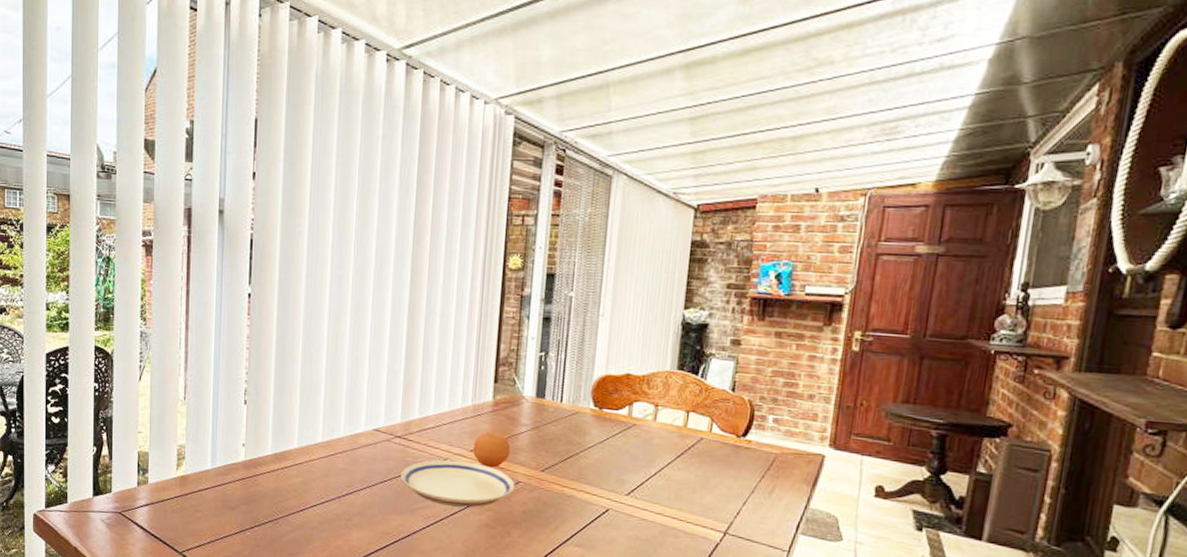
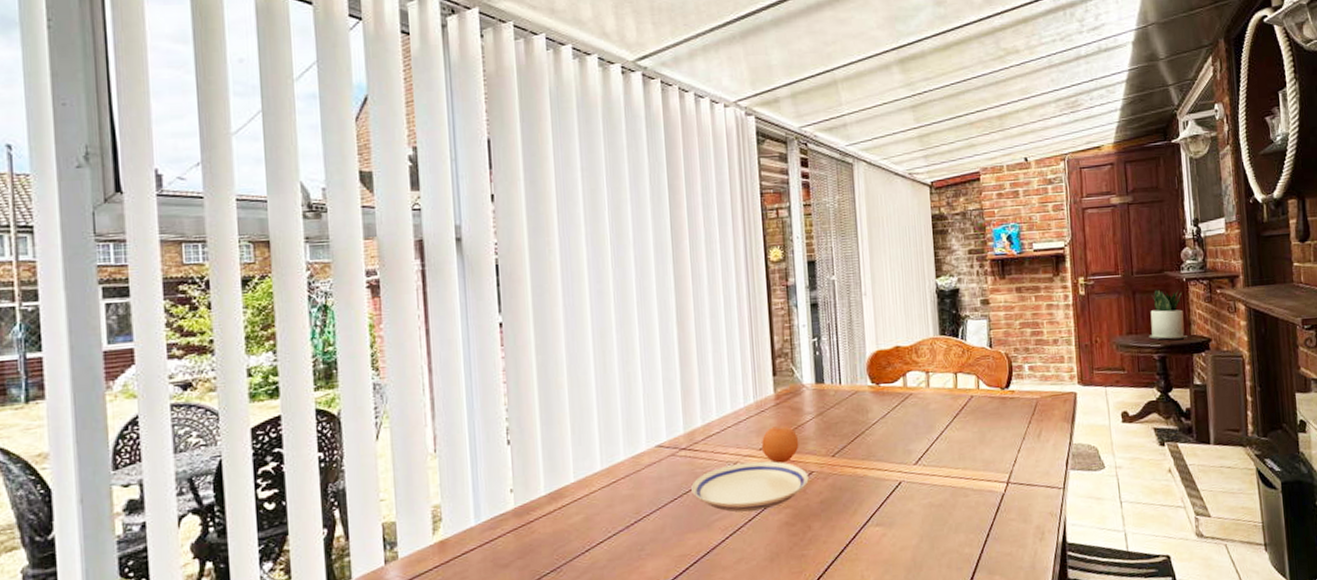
planter: none [929,358,987,420] -> present [1148,289,1187,341]

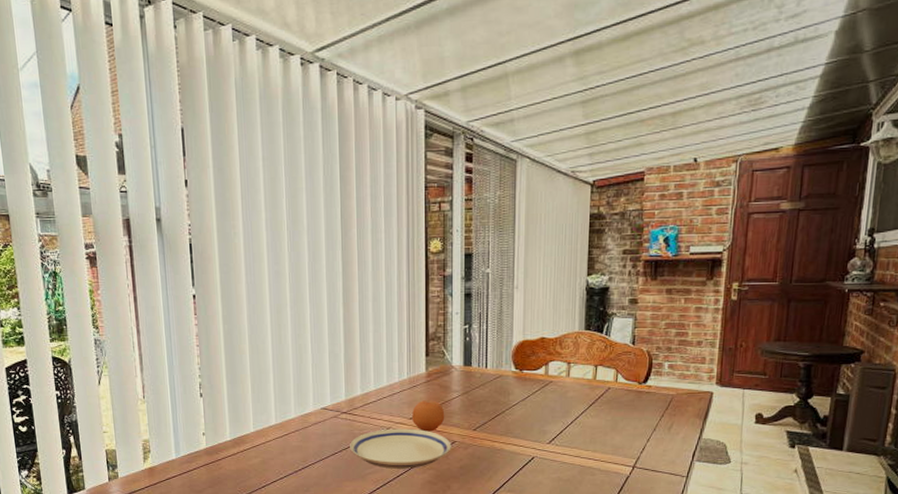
planter: present [1148,289,1187,341] -> none [797,299,842,350]

